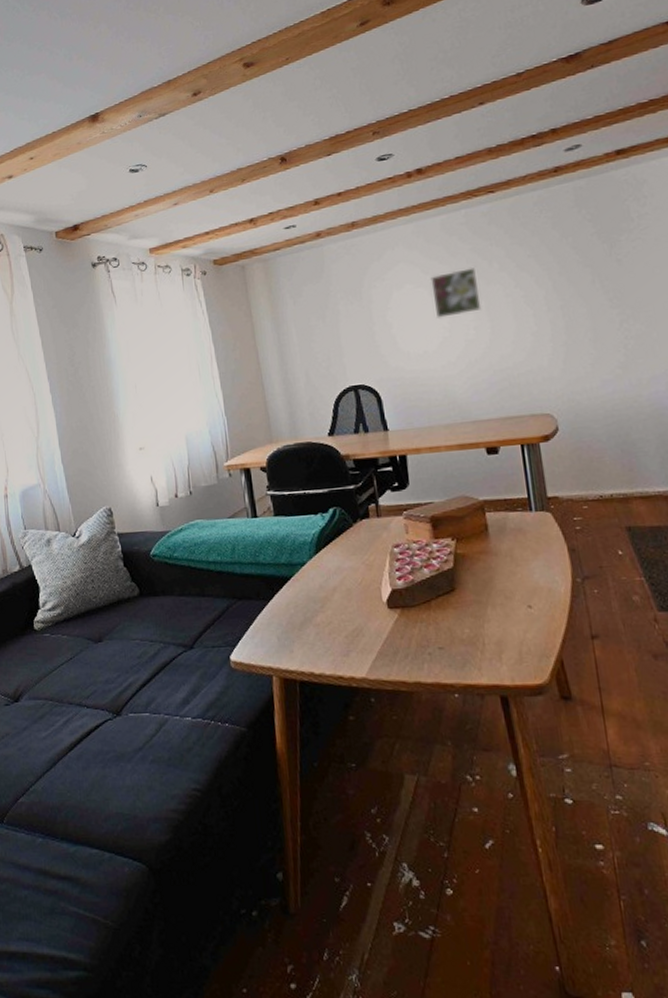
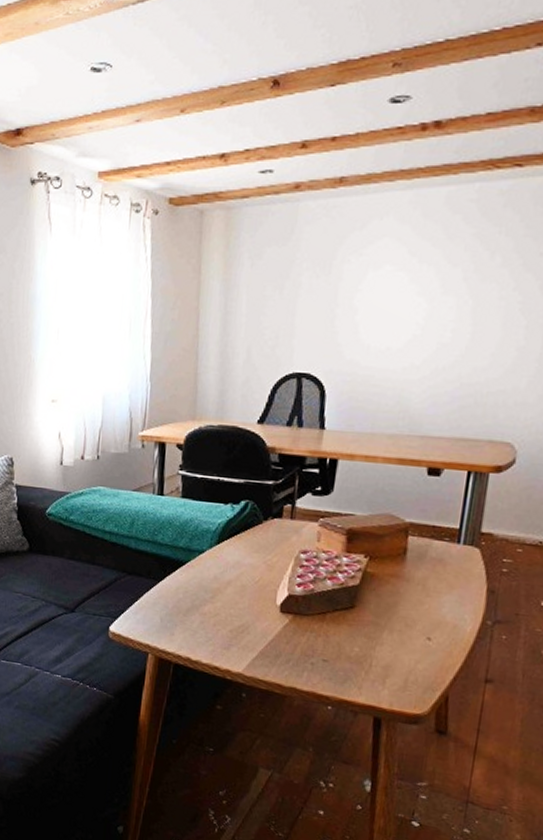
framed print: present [430,267,482,318] -> none [412,257,472,312]

